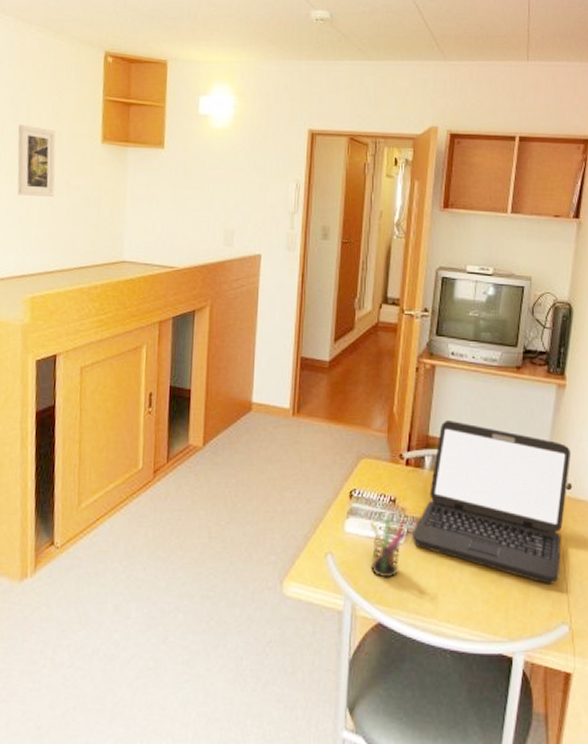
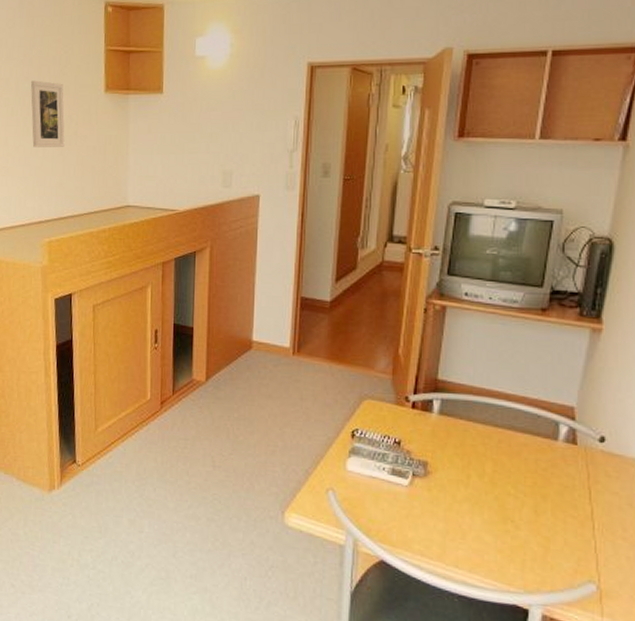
pen holder: present [370,518,408,578] -> none [373,459,414,519]
laptop: present [412,419,572,584] -> none [418,363,606,541]

